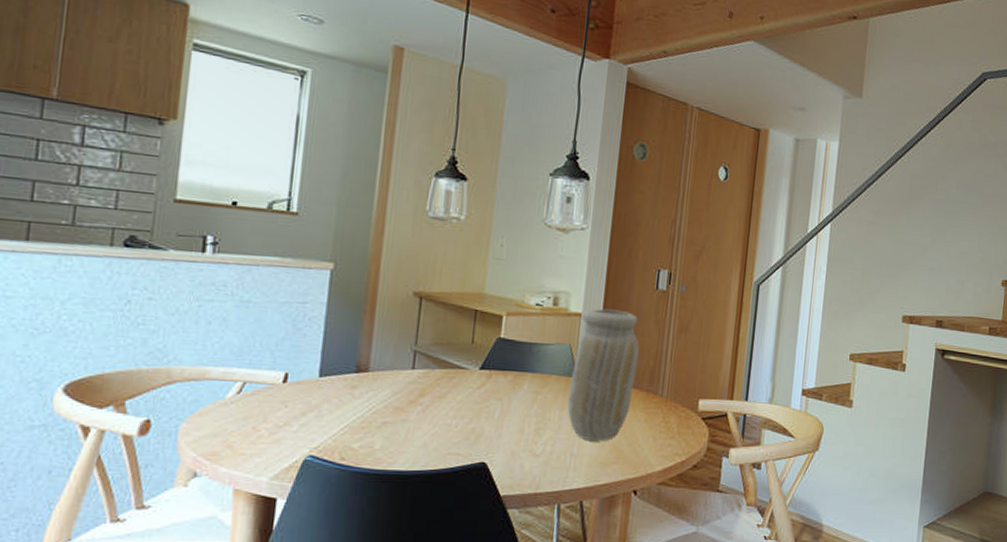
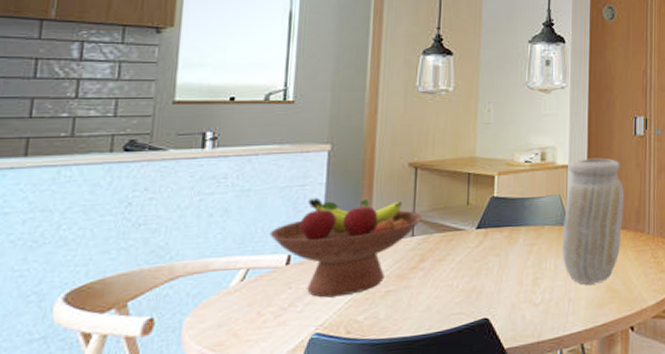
fruit bowl: none [267,317,425,422] -> present [269,197,422,298]

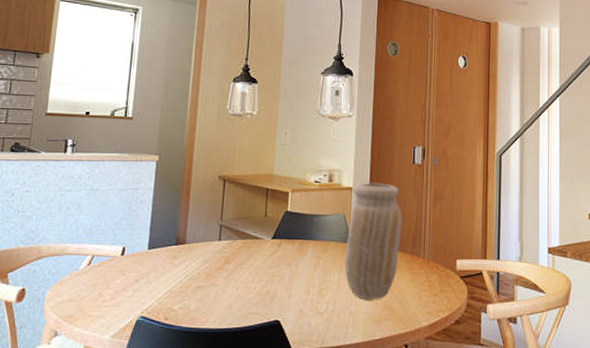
fruit bowl: present [269,197,422,298] -> none [110,200,228,287]

